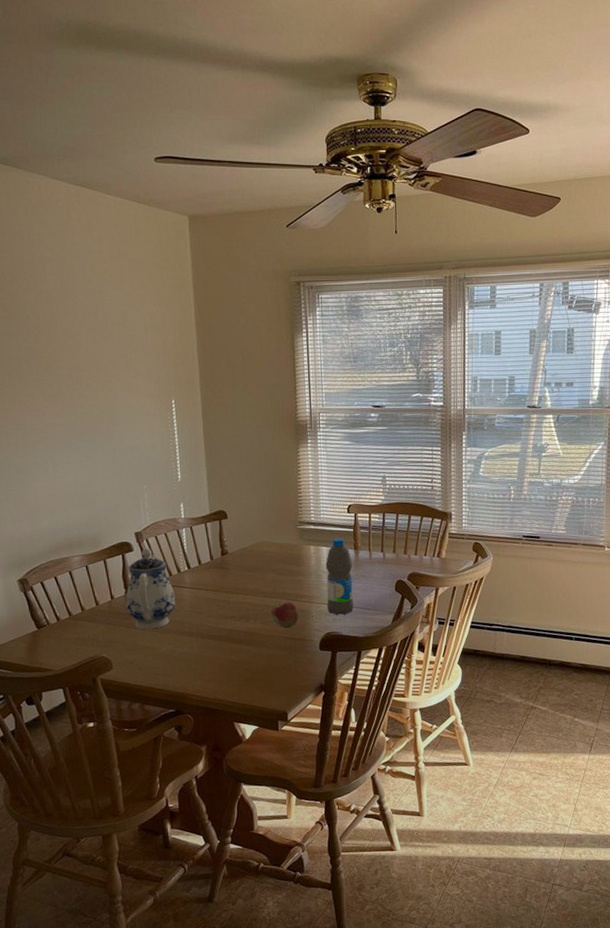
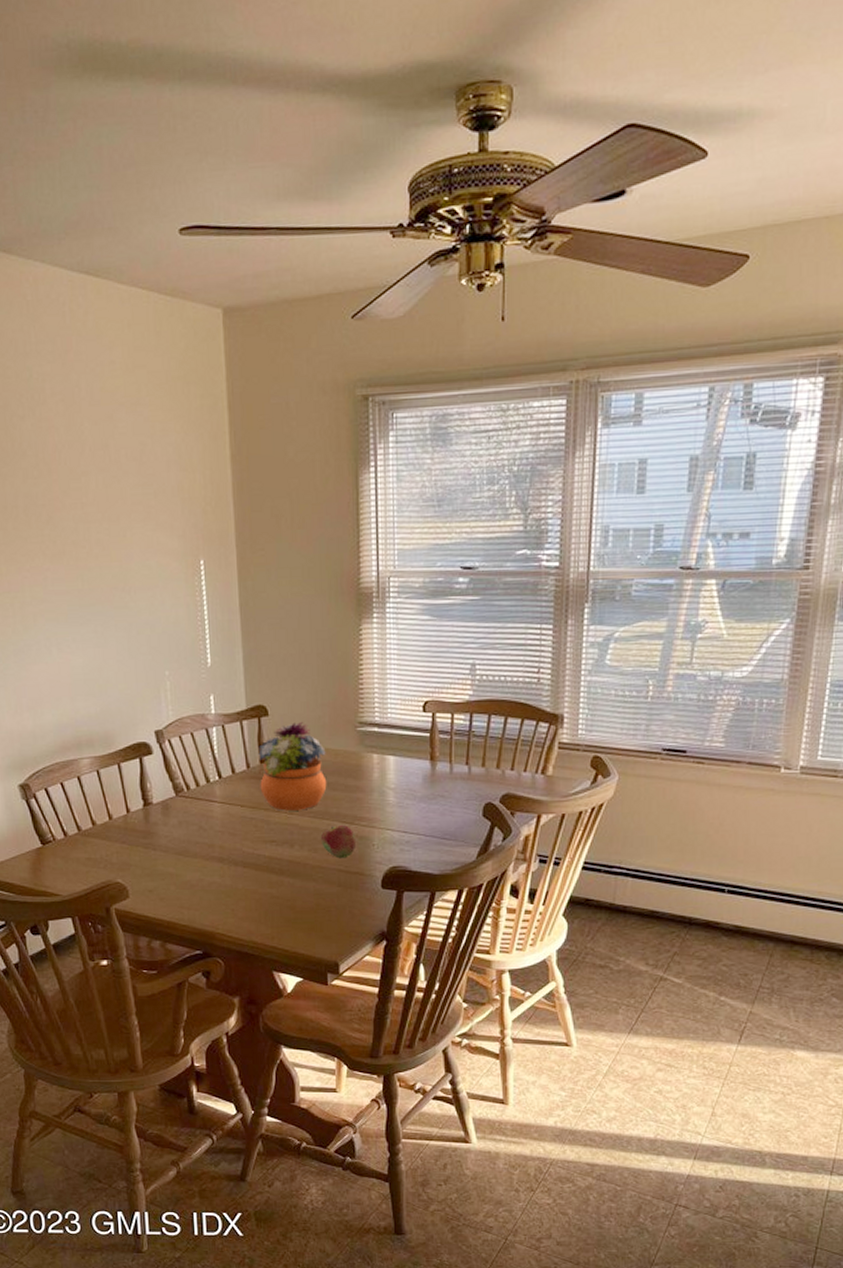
teapot: present [125,548,176,630] -> none [143,751,204,852]
flower arrangement: none [220,522,275,593] -> present [258,721,327,811]
water bottle: present [325,538,355,615] -> none [392,744,429,845]

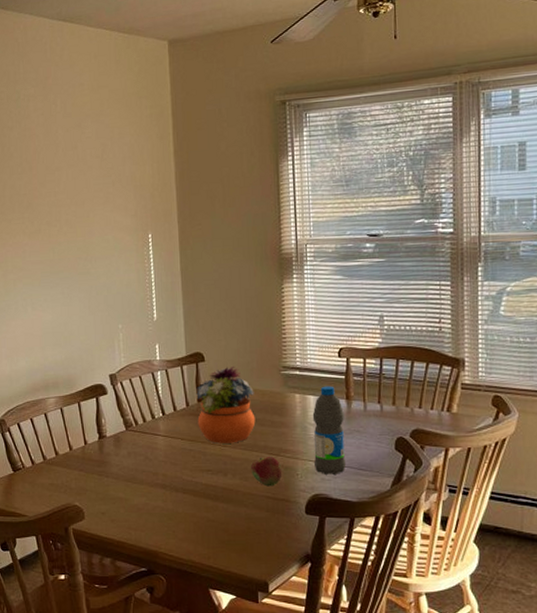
water bottle: none [392,744,429,845] -> present [312,386,347,474]

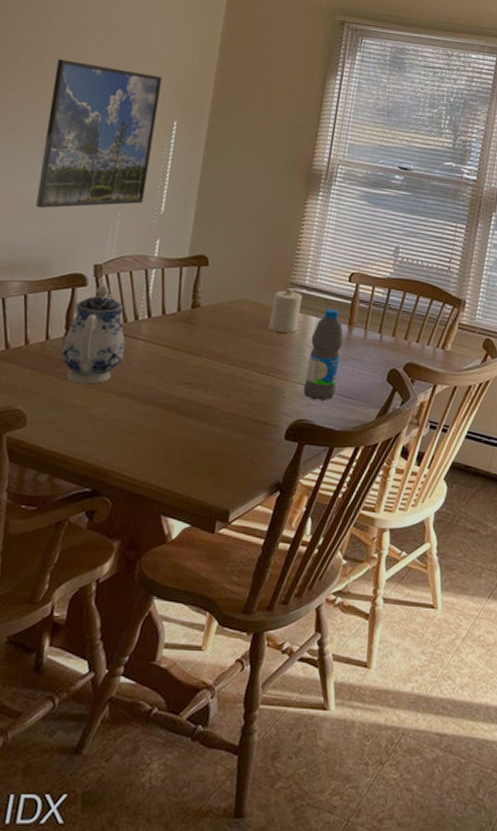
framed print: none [44,195,138,333] -> present [35,59,162,209]
teapot: none [99,392,150,479] -> present [61,285,126,384]
flower arrangement: present [196,366,256,444] -> none [186,275,256,357]
fruit: present [251,456,283,487] -> none [235,374,269,407]
candle: none [269,371,298,414] -> present [268,288,302,333]

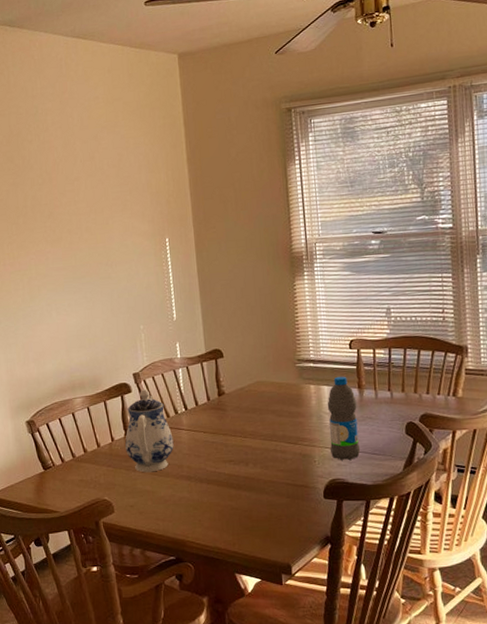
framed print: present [35,59,162,209] -> none [64,202,158,336]
candle: present [268,288,302,333] -> none [285,364,313,405]

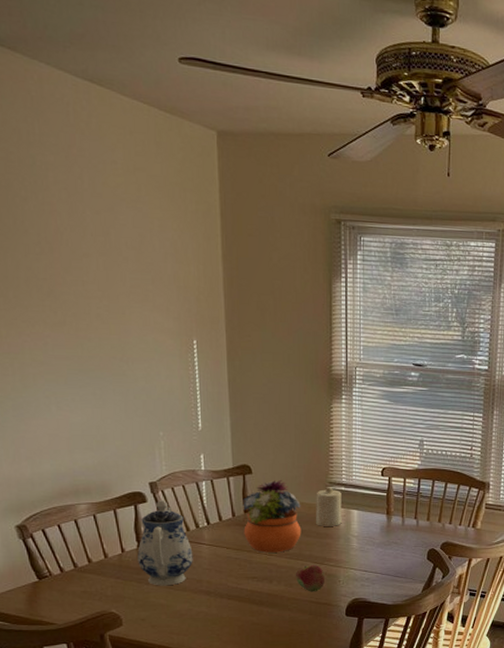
flower arrangement: none [216,360,274,435] -> present [243,479,302,553]
fruit: none [271,444,301,474] -> present [296,564,326,592]
candle: none [285,364,313,405] -> present [316,487,342,526]
water bottle: present [327,376,361,460] -> none [355,501,384,581]

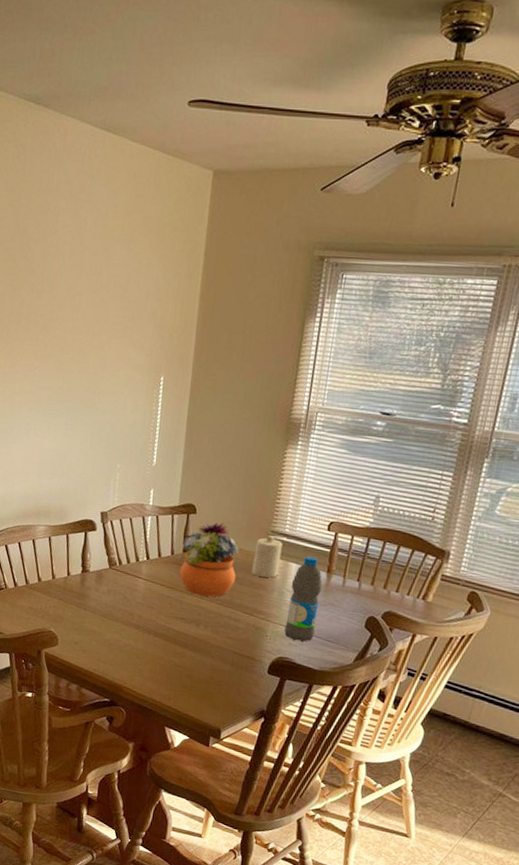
teapot: present [137,500,193,586] -> none [80,530,130,614]
fruit: present [296,564,326,592] -> none [223,614,253,643]
water bottle: none [355,501,384,581] -> present [284,556,323,642]

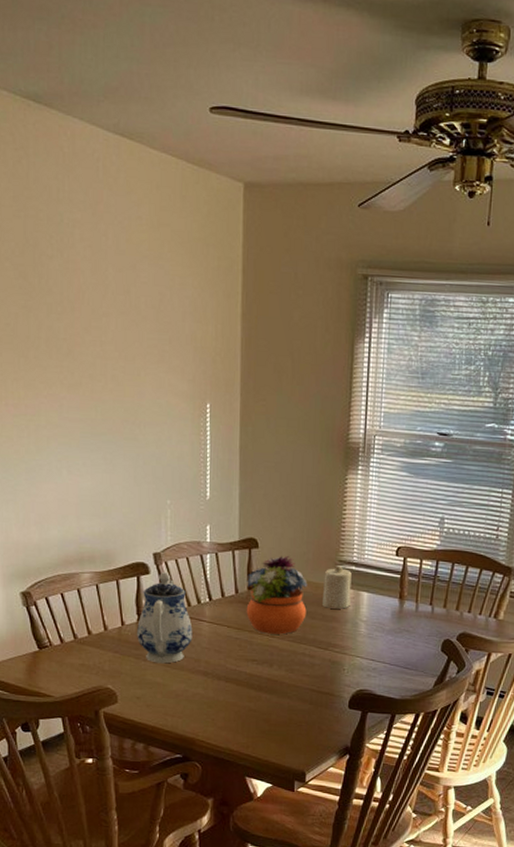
teapot: none [80,530,130,614] -> present [137,572,193,664]
water bottle: present [284,556,323,642] -> none [362,583,396,672]

